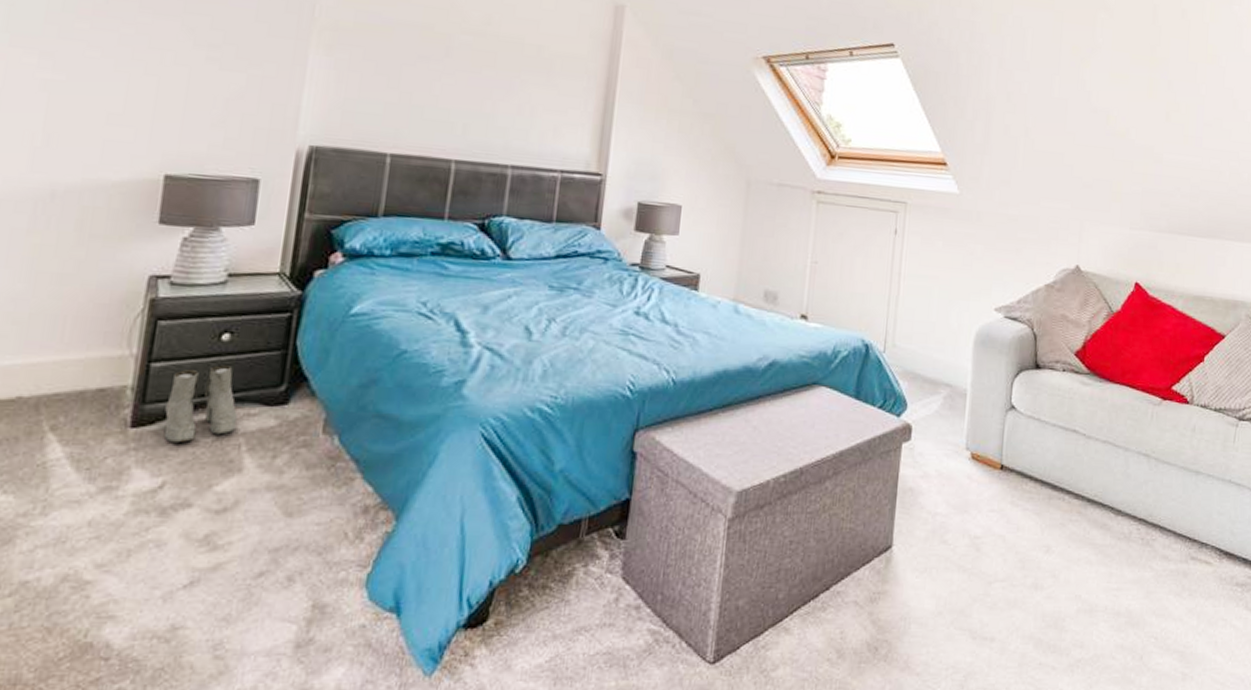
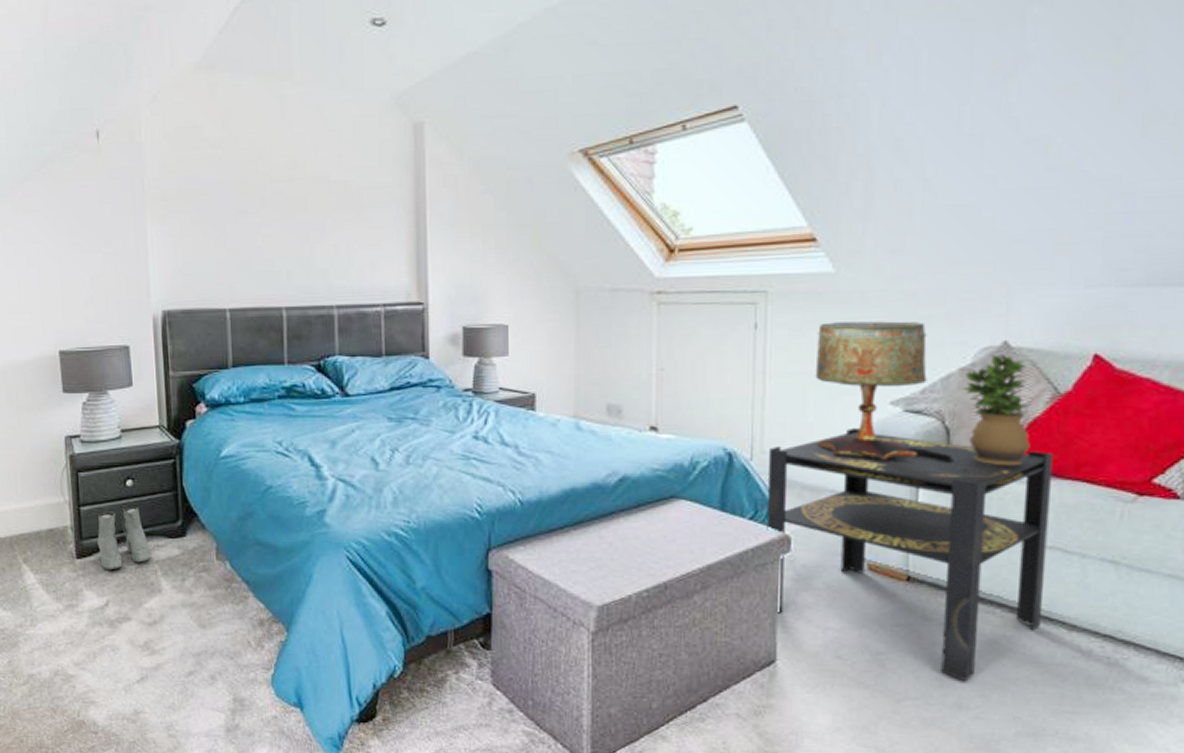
side table: none [892,328,1108,562] -> present [766,427,1054,681]
table lamp: none [937,235,1024,360] -> present [815,321,927,461]
potted plant: none [1046,275,1093,370] -> present [961,354,1031,466]

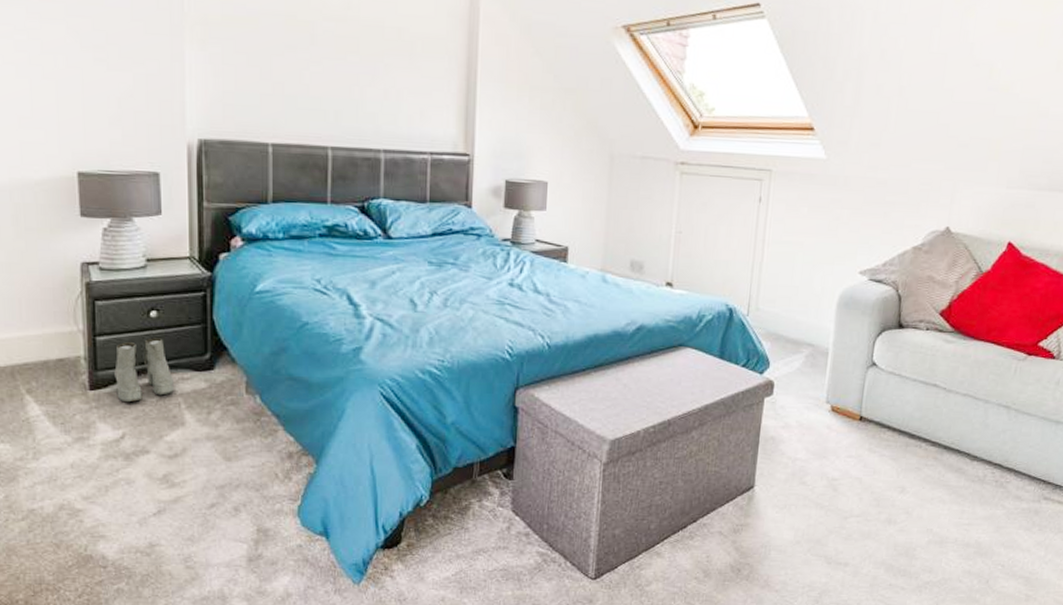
side table: present [766,427,1054,681] -> none [755,291,974,501]
table lamp: present [815,321,927,461] -> none [800,201,892,321]
potted plant: present [961,354,1031,466] -> none [913,237,962,329]

